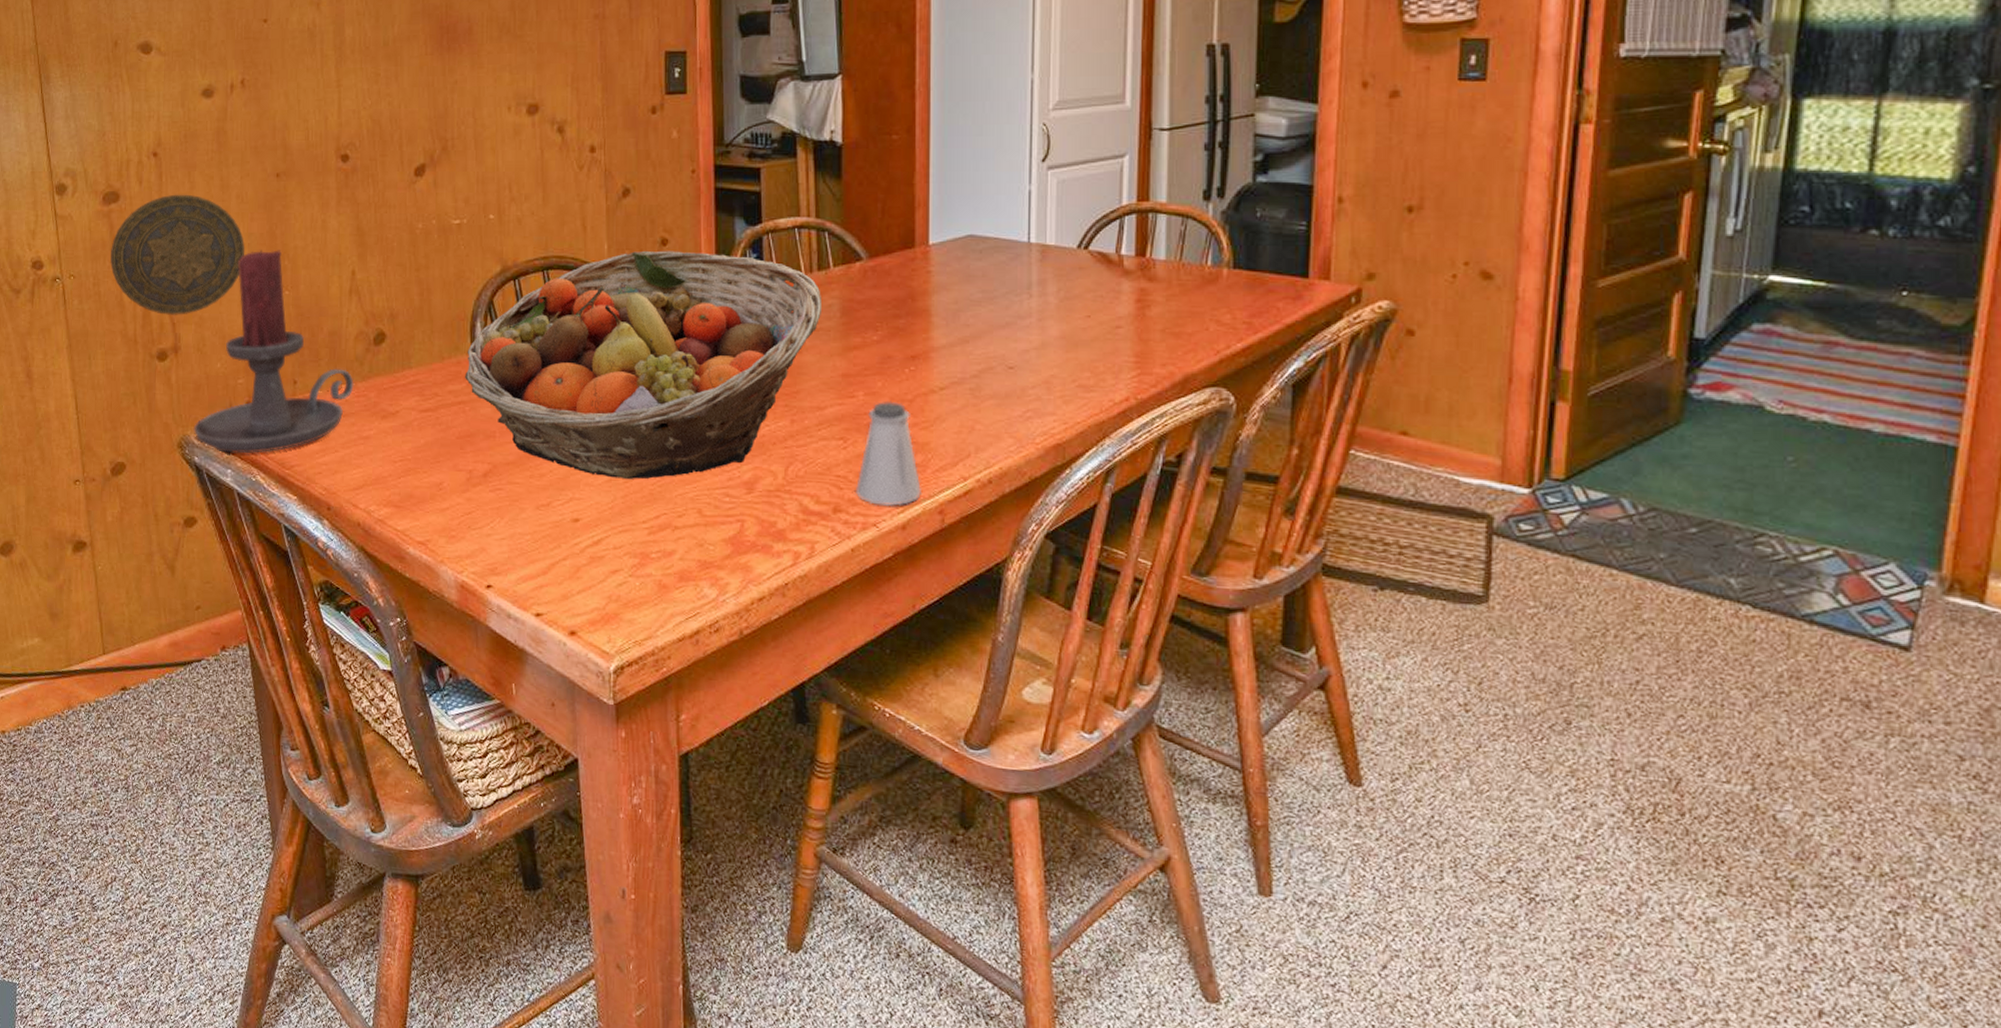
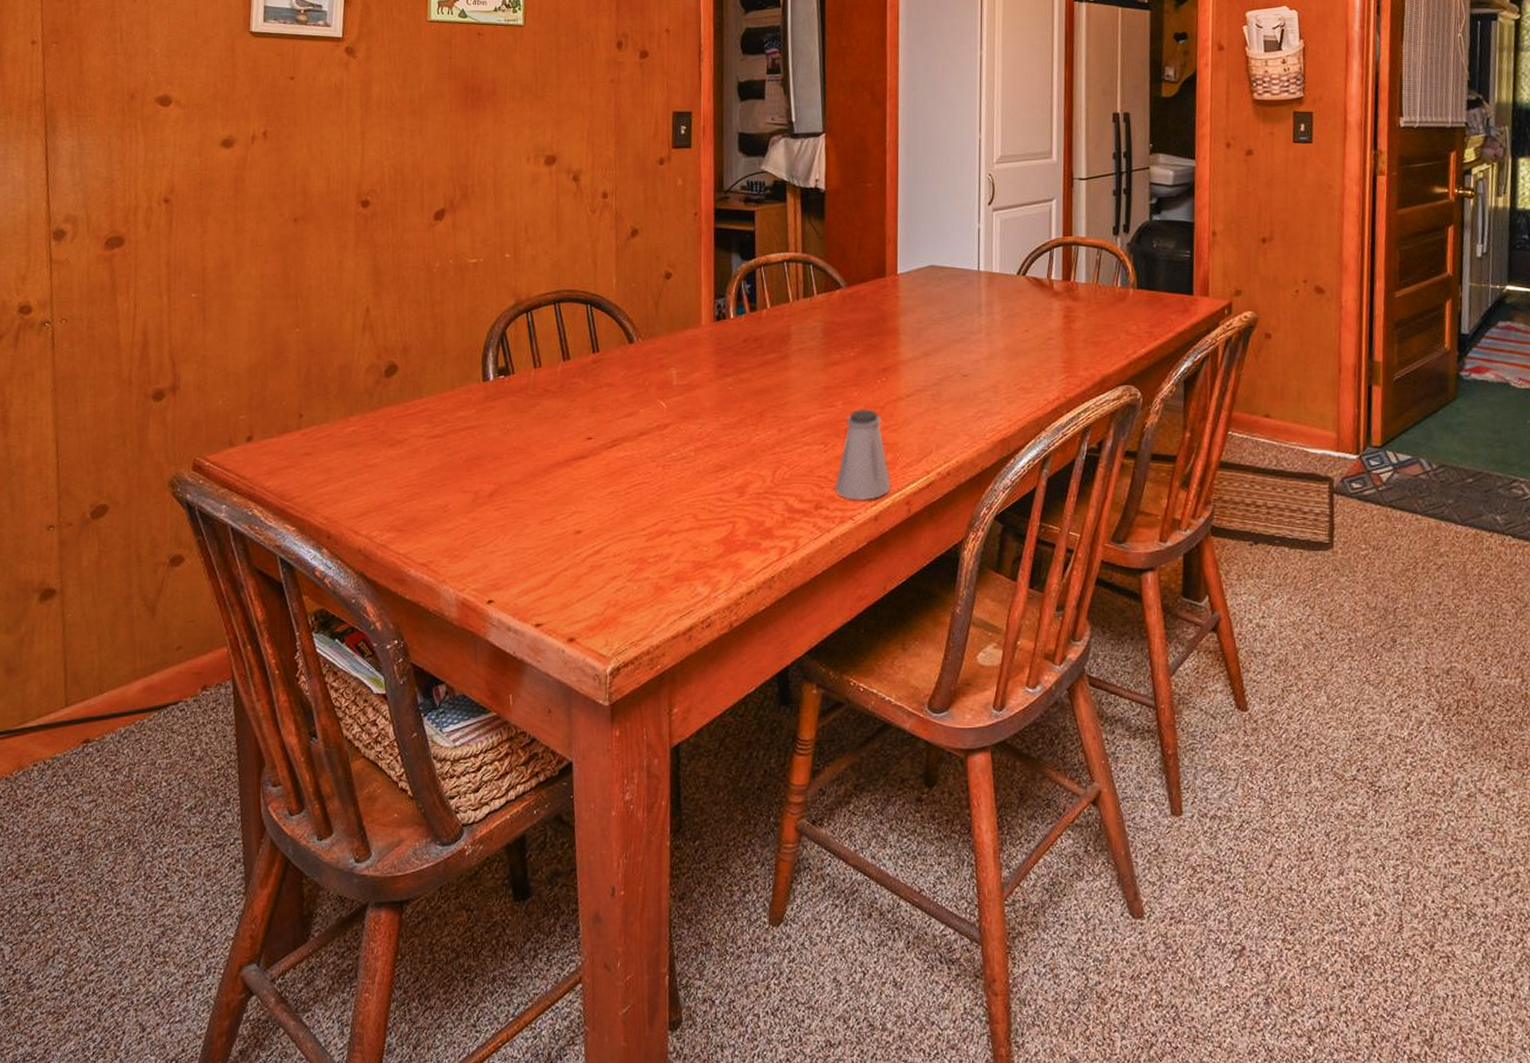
decorative plate: present [110,194,245,315] -> none [108,238,257,355]
candle holder: present [193,249,354,454] -> none [187,290,362,489]
fruit basket: present [465,250,821,479] -> none [475,283,806,490]

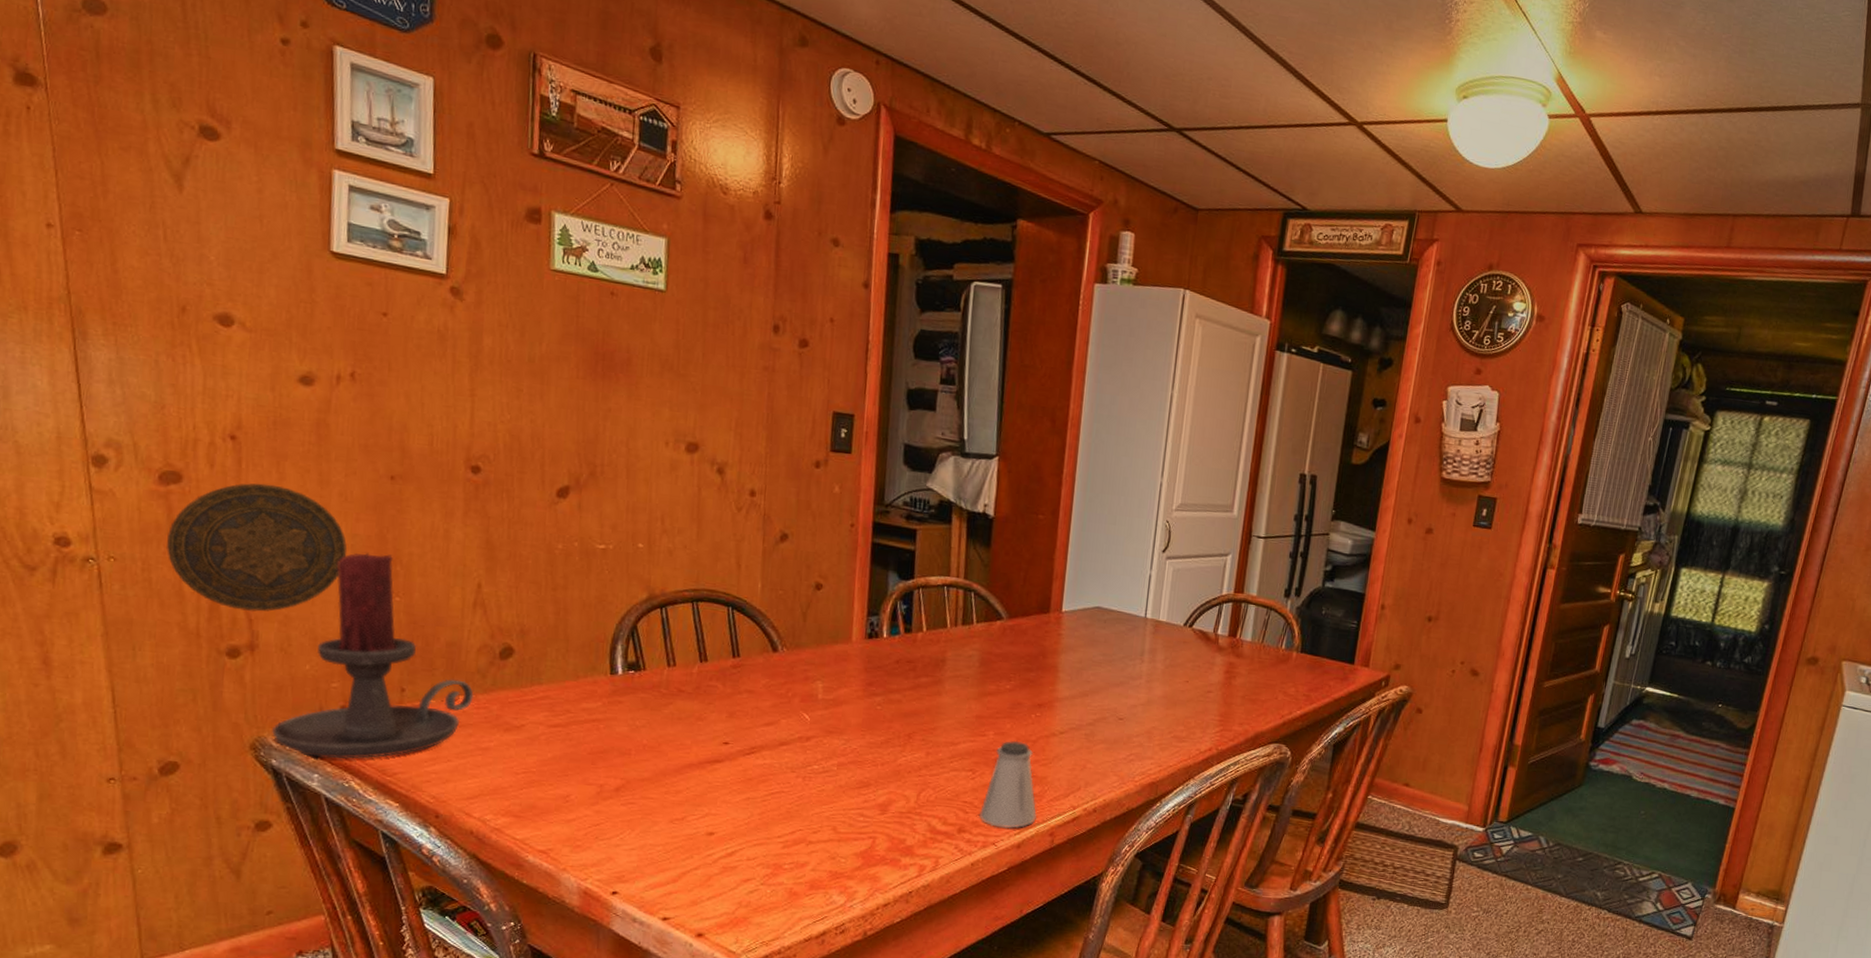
decorative plate: none [108,238,257,355] -> present [167,483,348,612]
candle holder: none [187,290,362,489] -> present [271,552,474,759]

